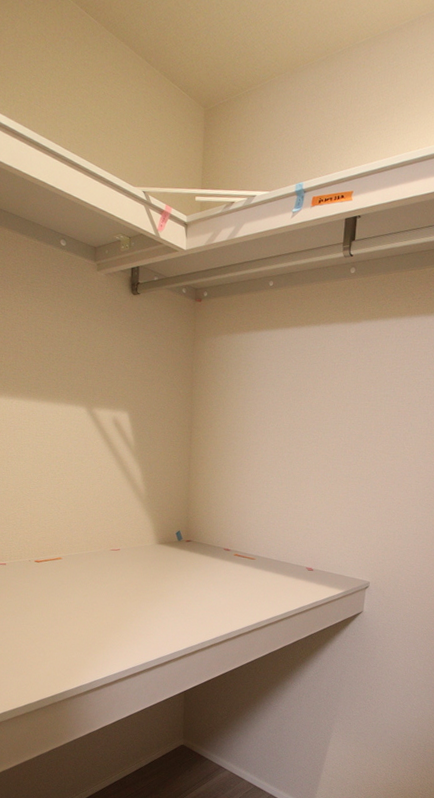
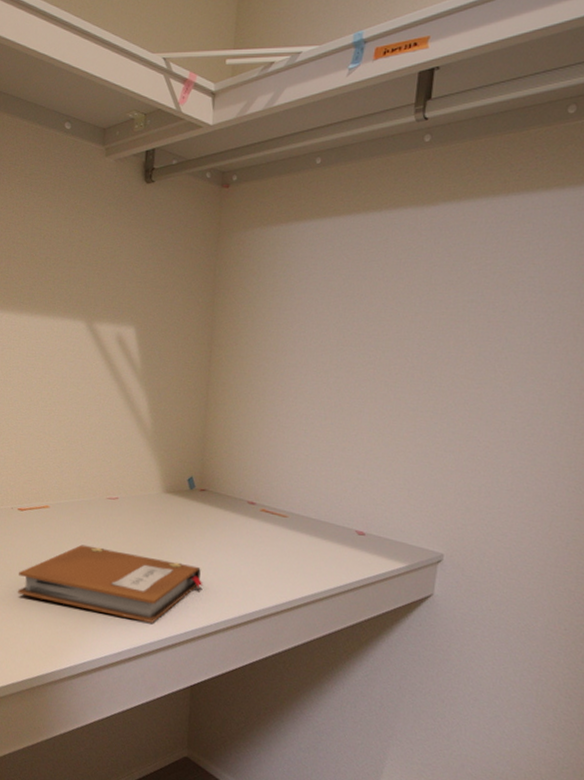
notebook: none [37,587,191,646] -> present [17,544,203,623]

